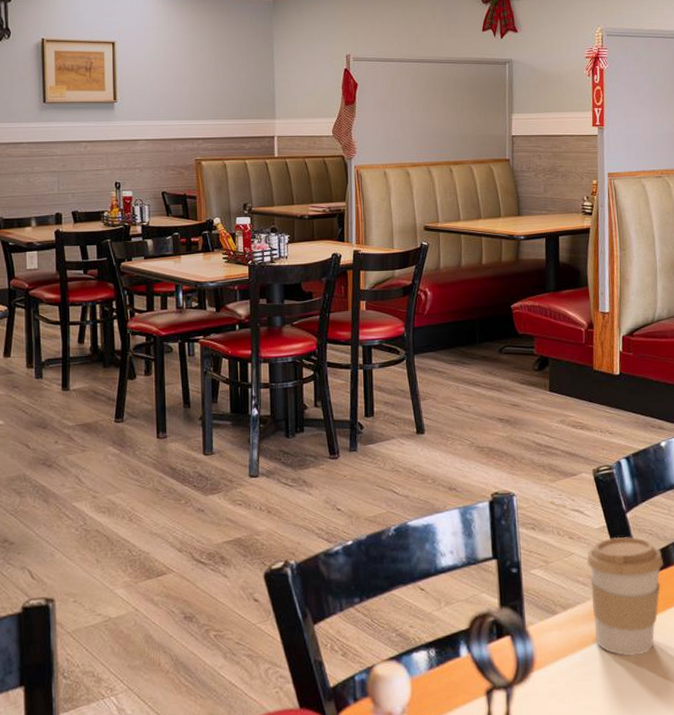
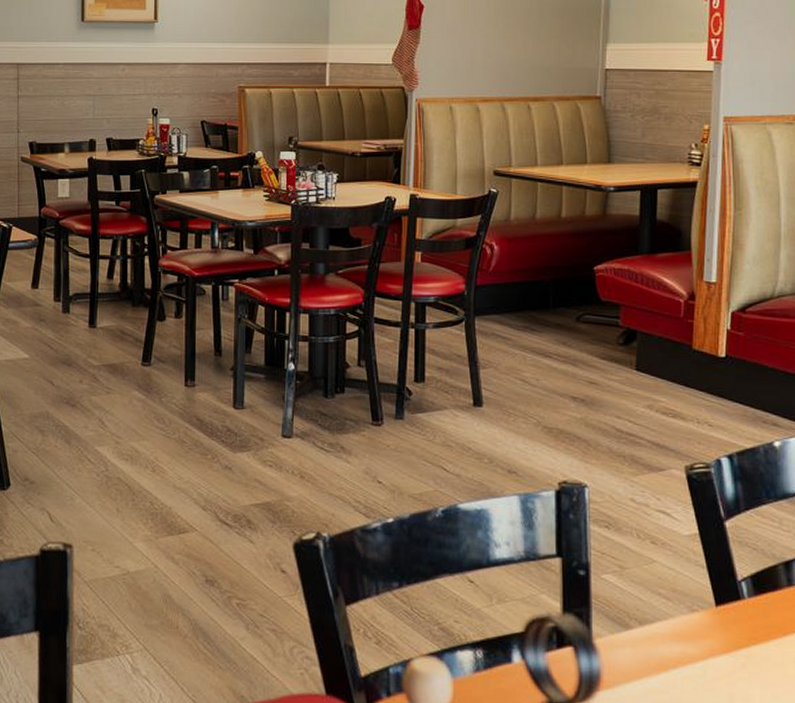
coffee cup: present [586,536,664,656] -> none [671,547,770,690]

